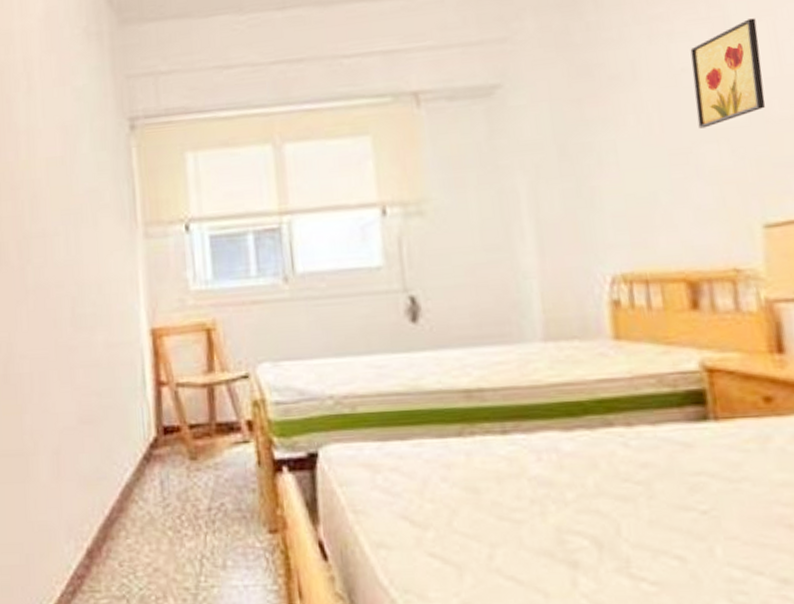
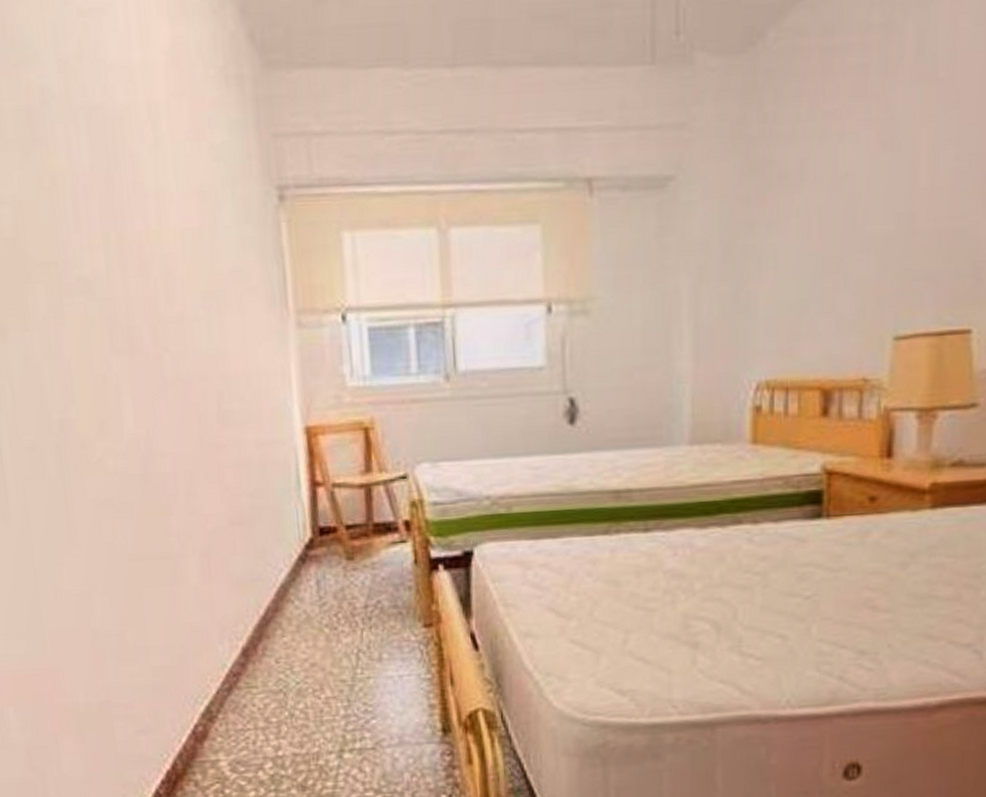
wall art: present [690,18,766,129] -> none [852,123,919,237]

